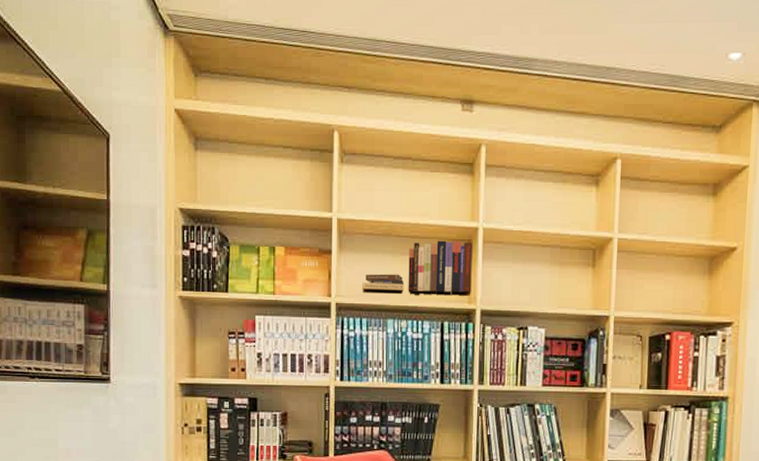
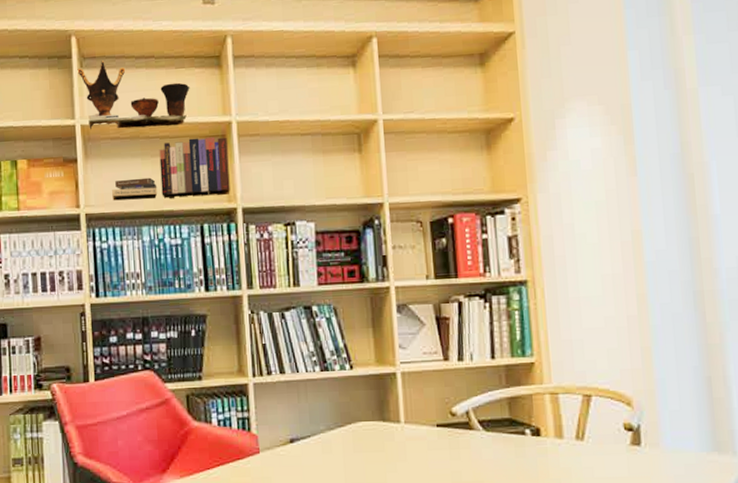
pottery: none [337,158,443,227] -> present [77,61,190,130]

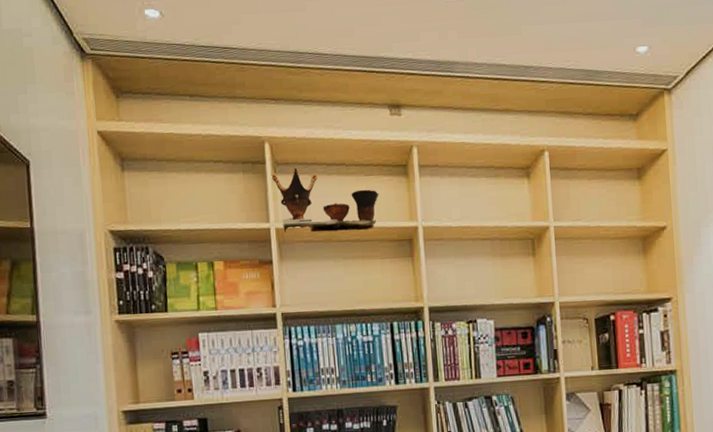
books: present [112,177,158,201] -> none [307,278,350,301]
books: present [159,137,230,199] -> none [351,240,418,299]

